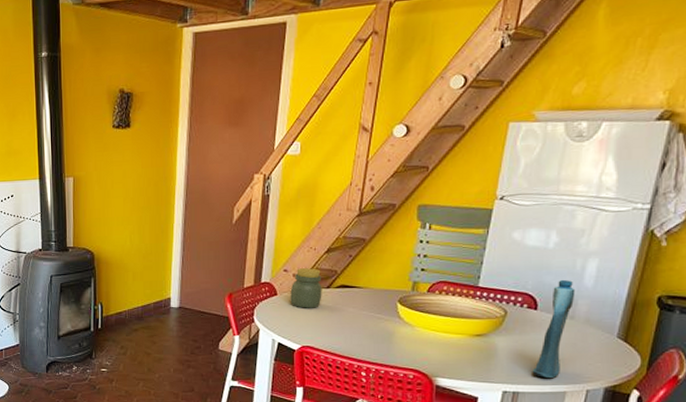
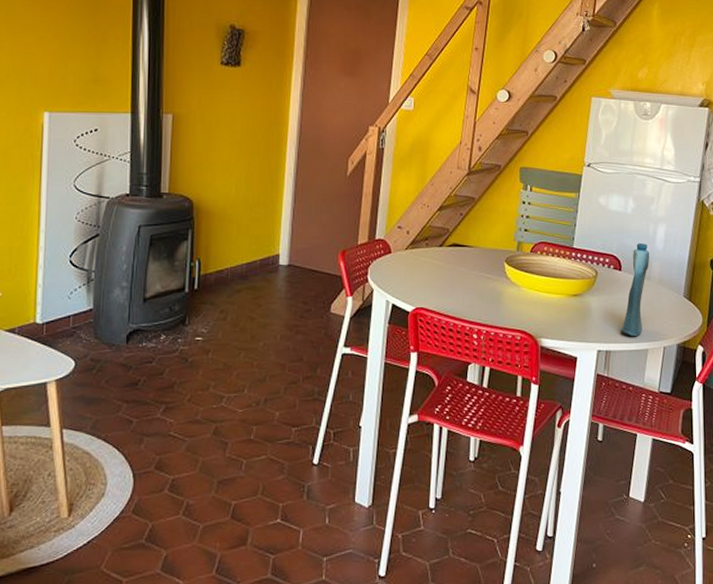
jar: present [290,268,322,308] -> none [404,225,435,267]

